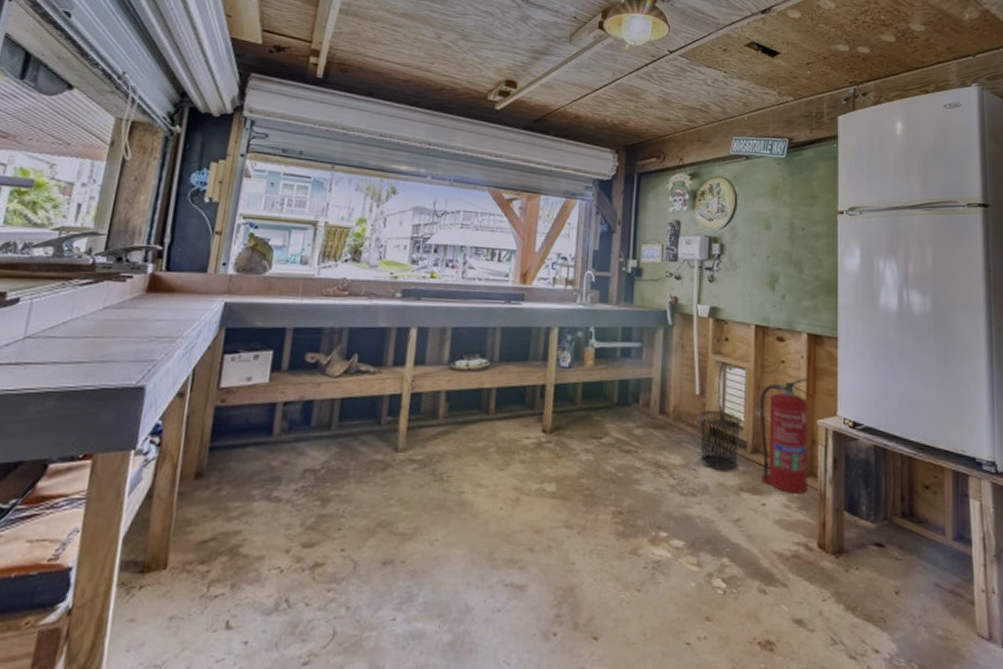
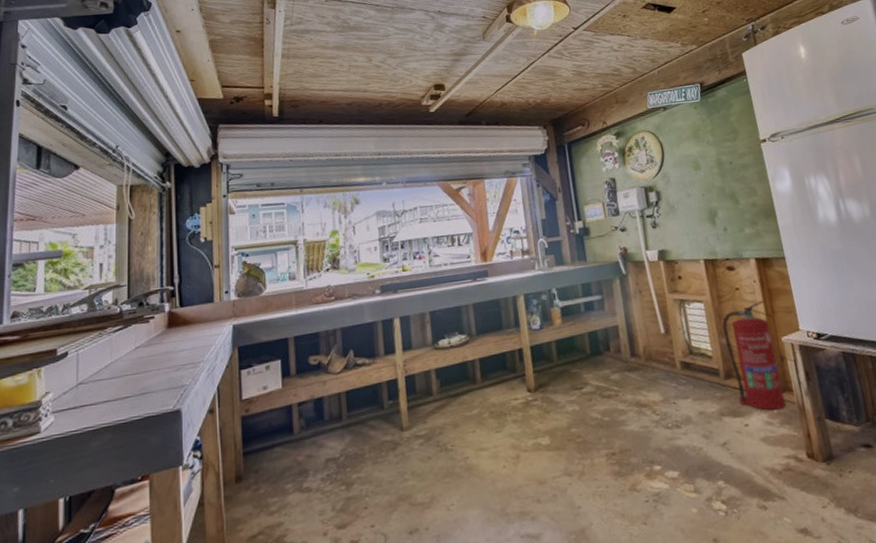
waste bin: present [698,409,743,471] -> none [667,344,715,400]

